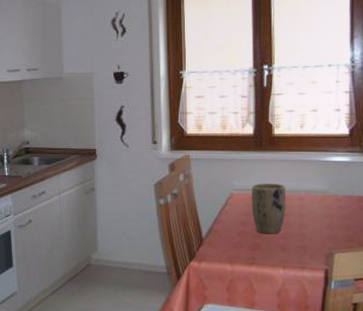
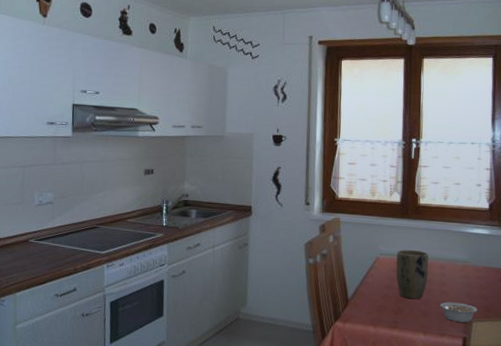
legume: none [299,234,339,254] -> present [440,302,477,323]

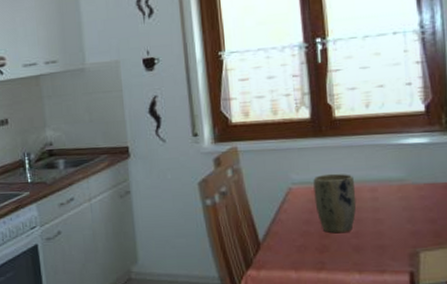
legume: present [440,302,477,323] -> none [375,230,424,255]

